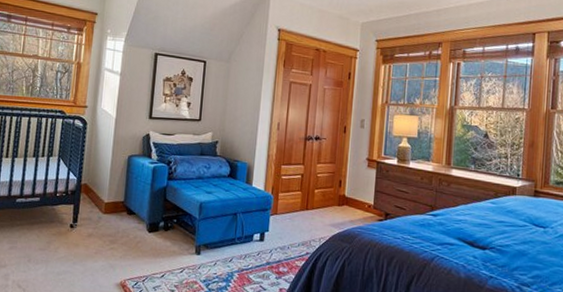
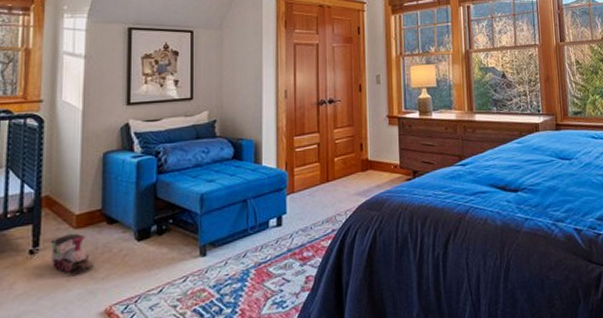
toy train: none [84,217,116,250] -> present [49,234,95,275]

